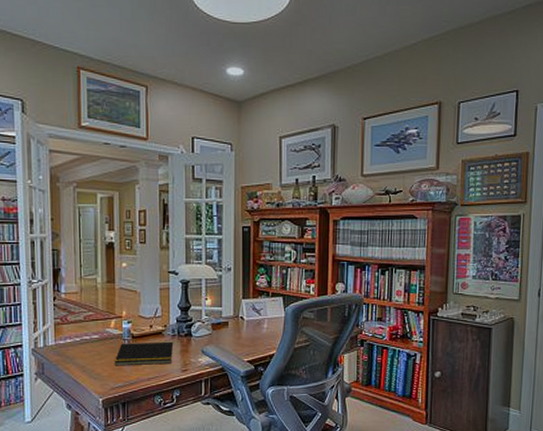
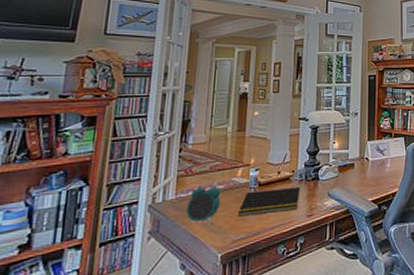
alarm clock: none [66,330,97,370] -> present [186,180,222,226]

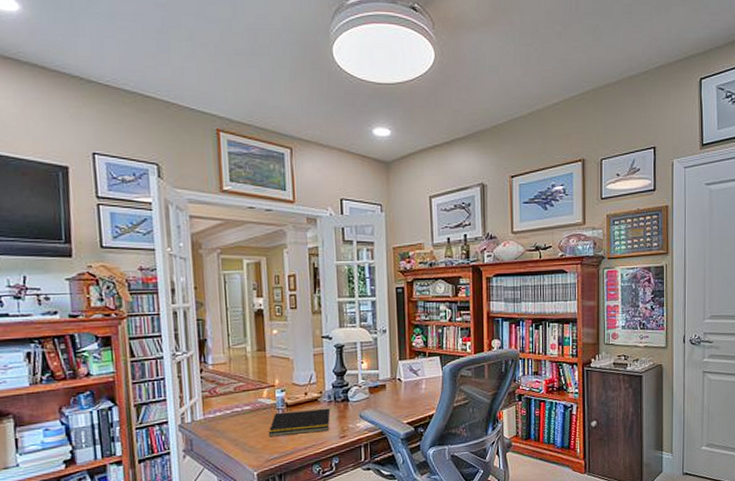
alarm clock: present [186,180,222,226] -> none [216,401,250,445]

